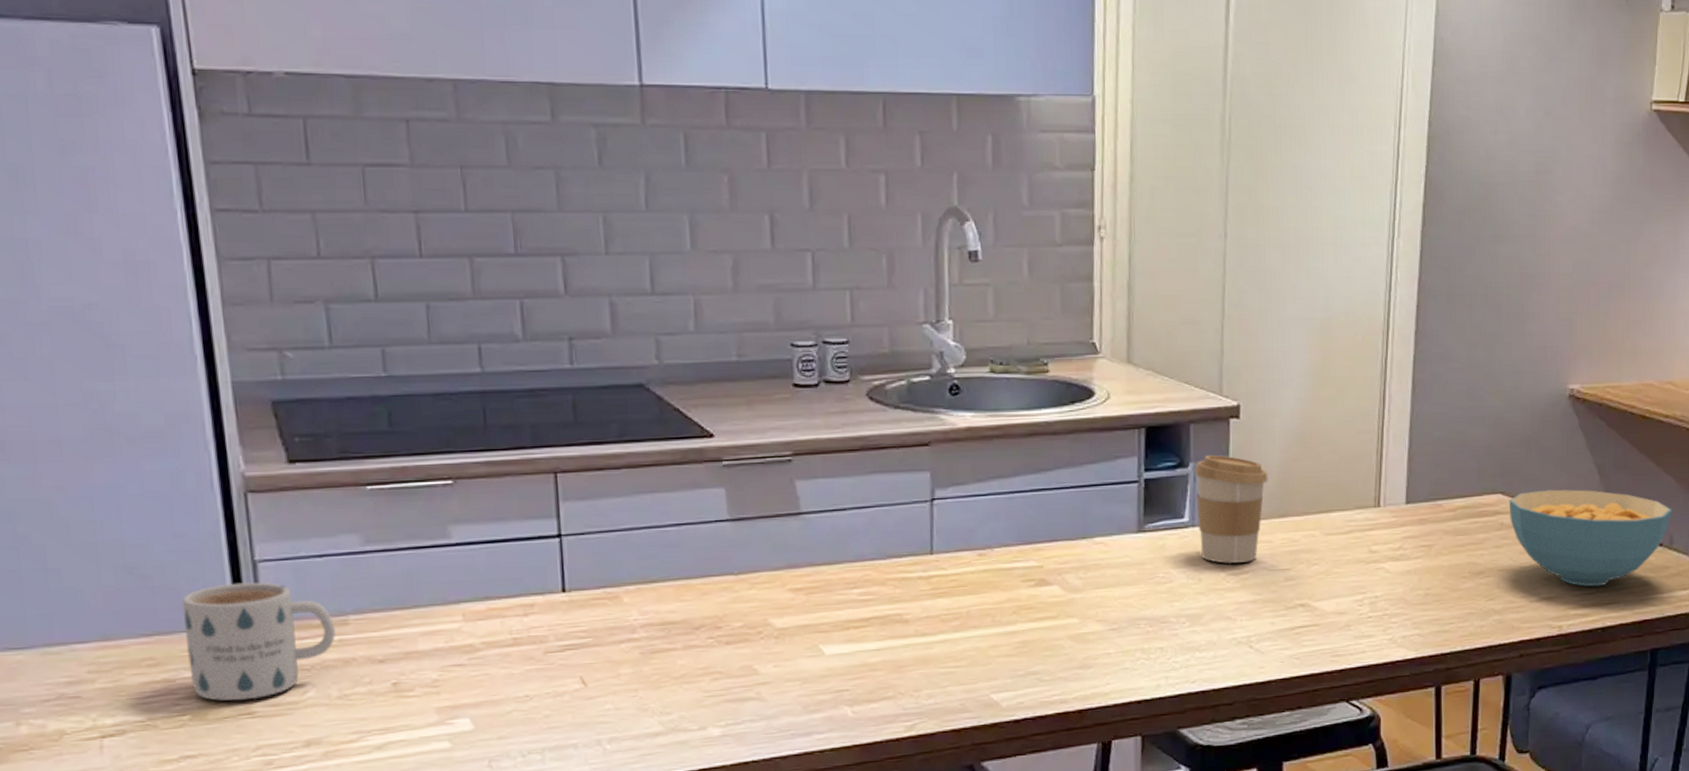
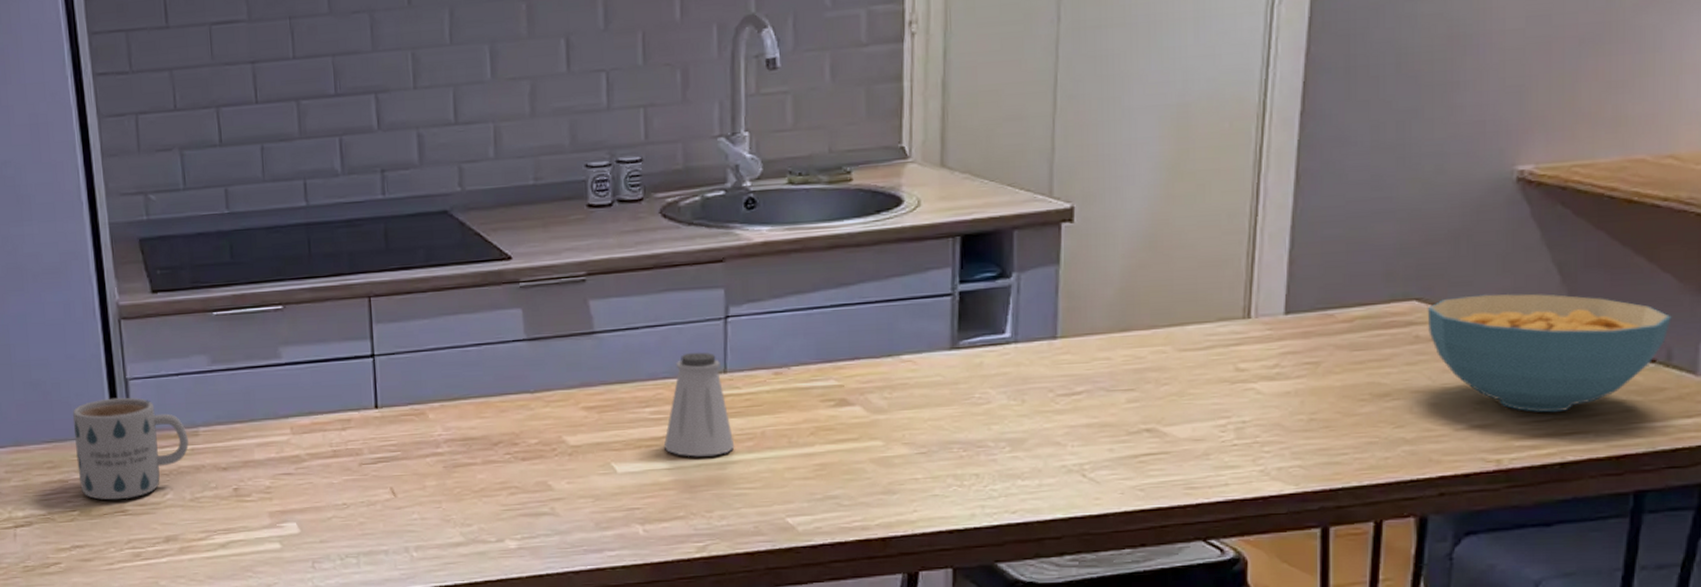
saltshaker: none [871,533,942,637] -> present [663,352,735,457]
coffee cup: present [1195,454,1268,564] -> none [1019,263,1108,383]

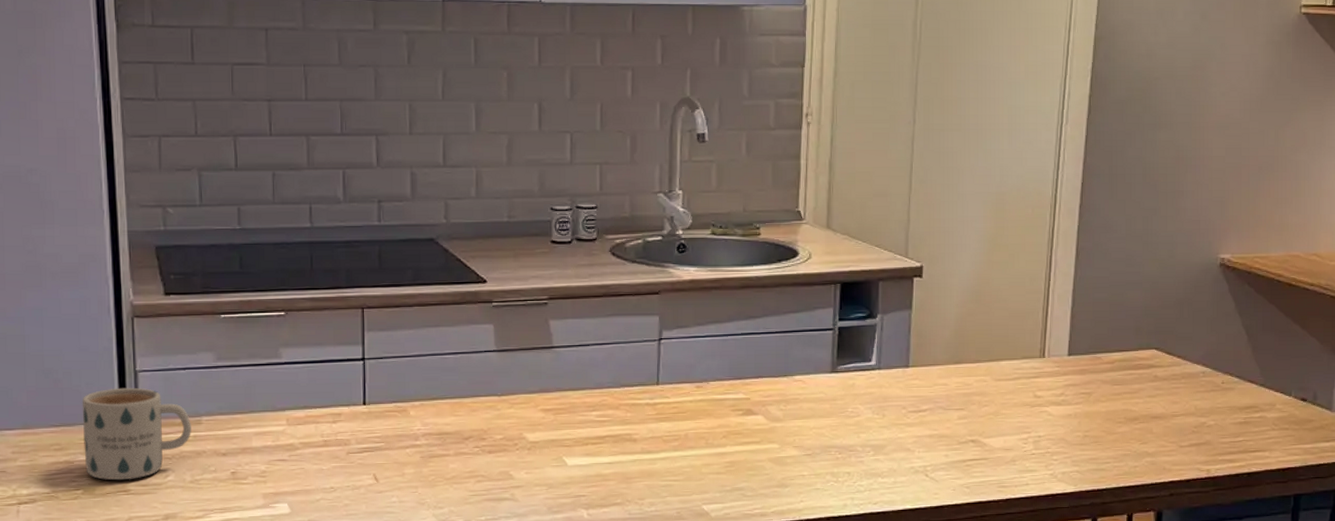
saltshaker: present [663,352,735,457] -> none [606,367,664,454]
cereal bowl: present [1427,293,1672,413] -> none [1162,347,1316,436]

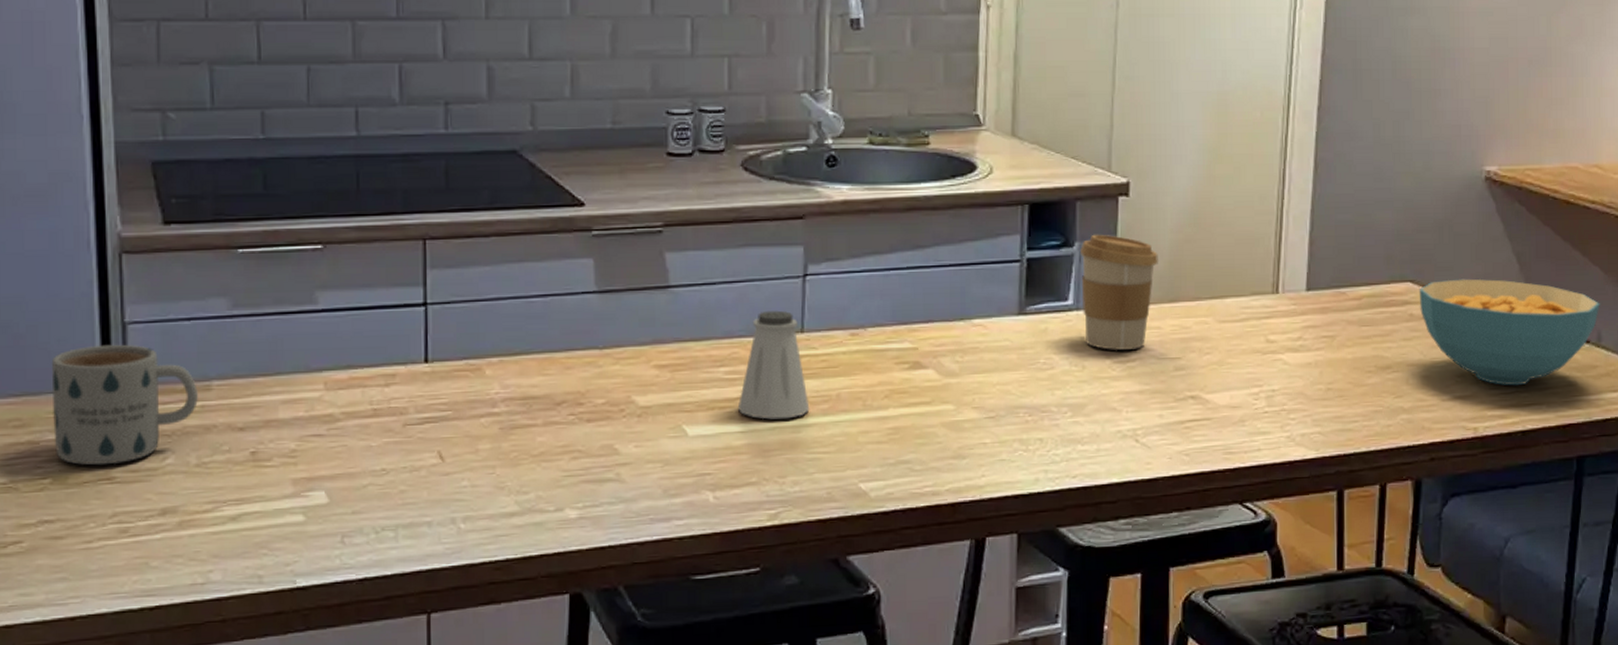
saltshaker: none [606,367,664,454] -> present [737,310,810,420]
coffee cup: none [882,308,946,402] -> present [1080,234,1158,350]
cereal bowl: none [1162,347,1316,436] -> present [1419,278,1600,386]

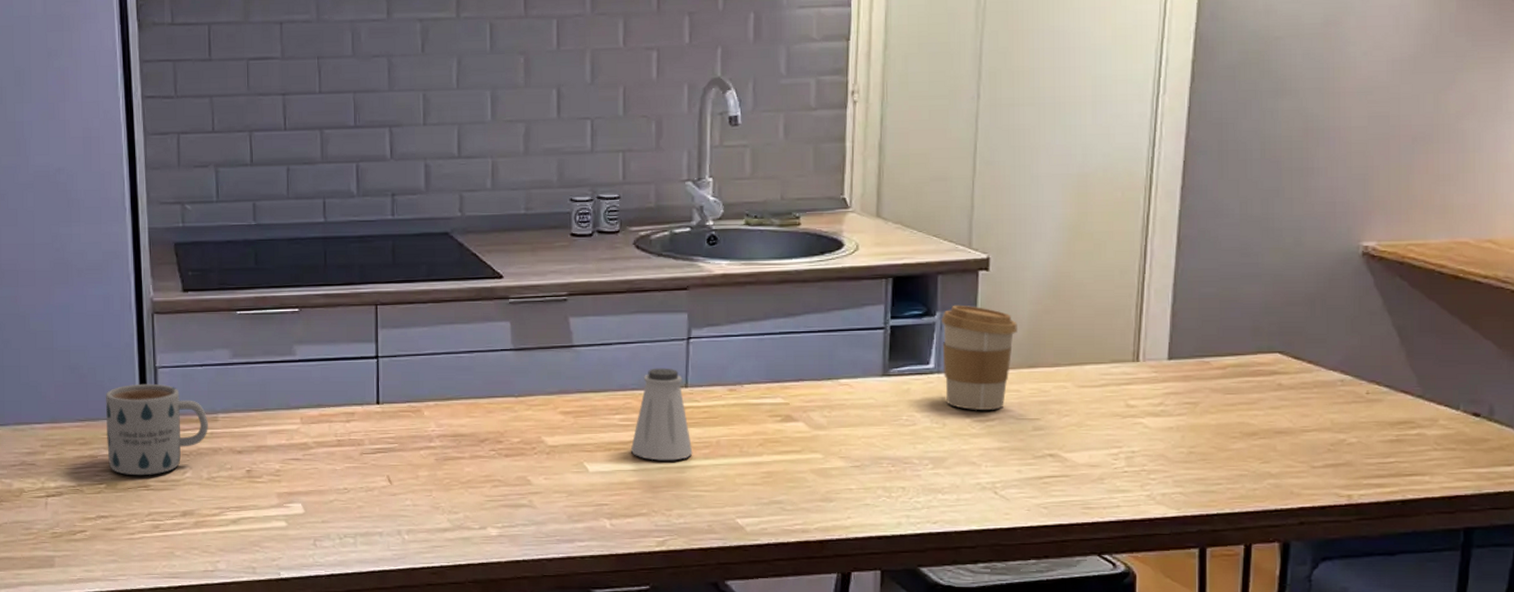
cereal bowl: present [1419,278,1600,386] -> none [1288,351,1493,456]

